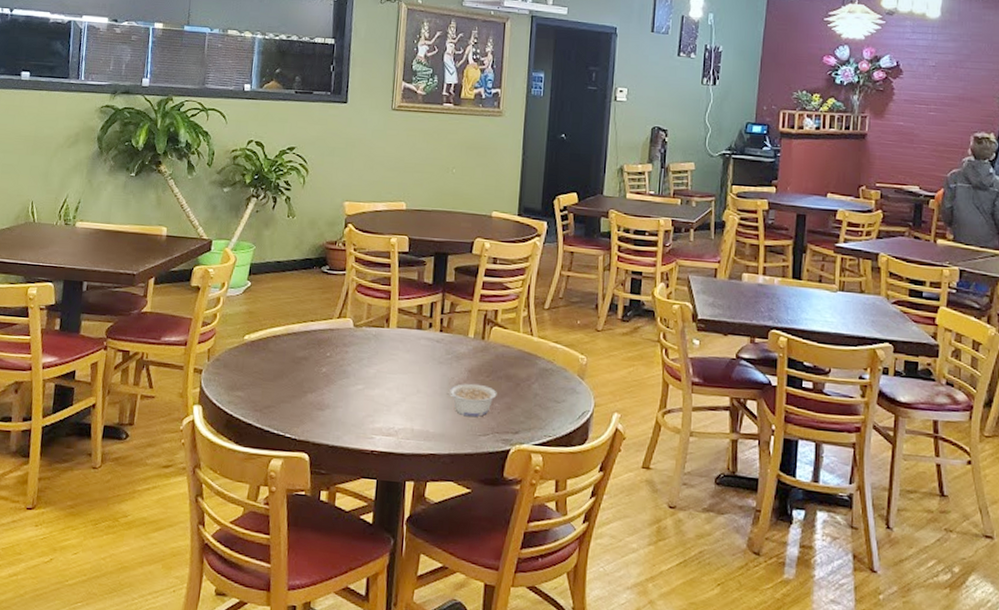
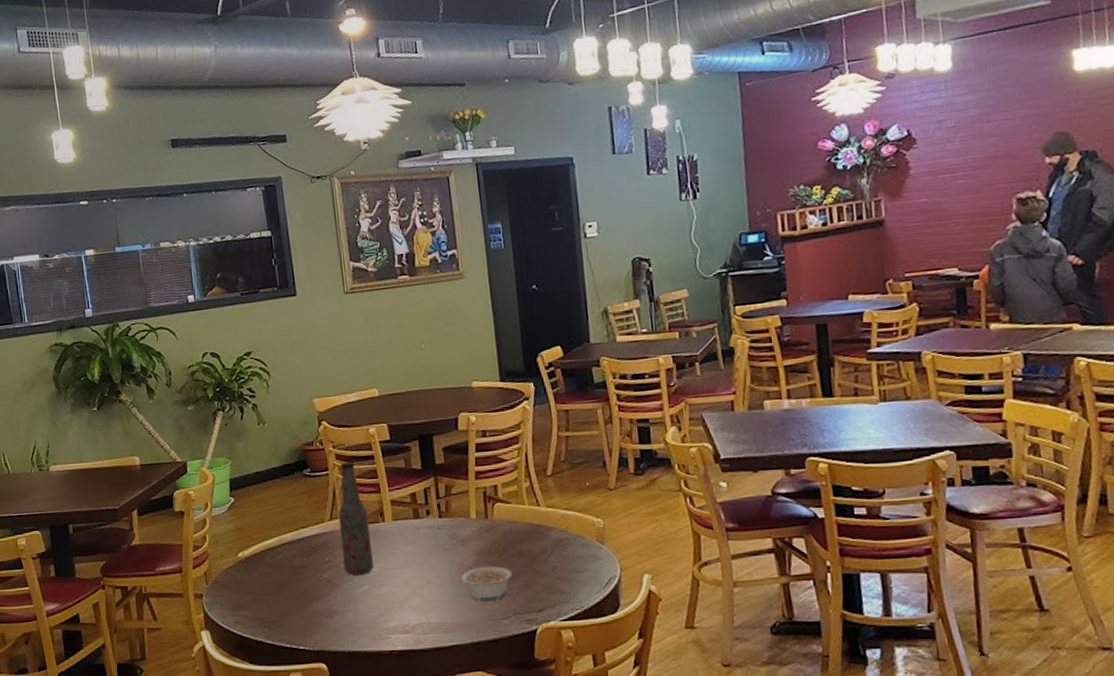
bottle: none [342,265,375,375] -> present [338,461,373,575]

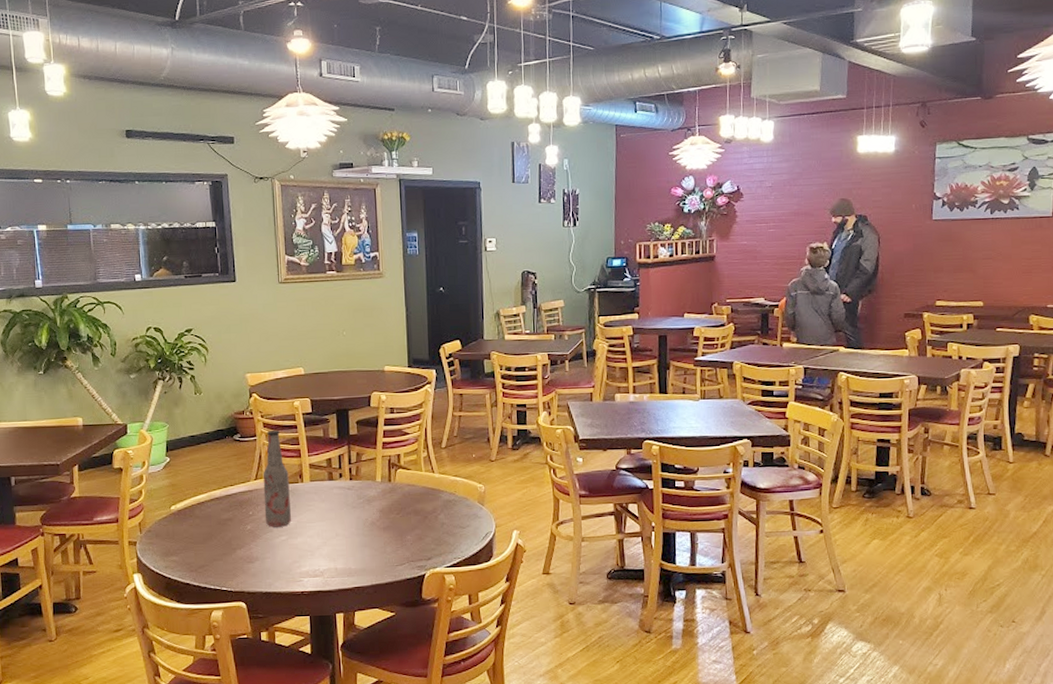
legume: present [458,565,512,601] -> none [363,521,408,550]

